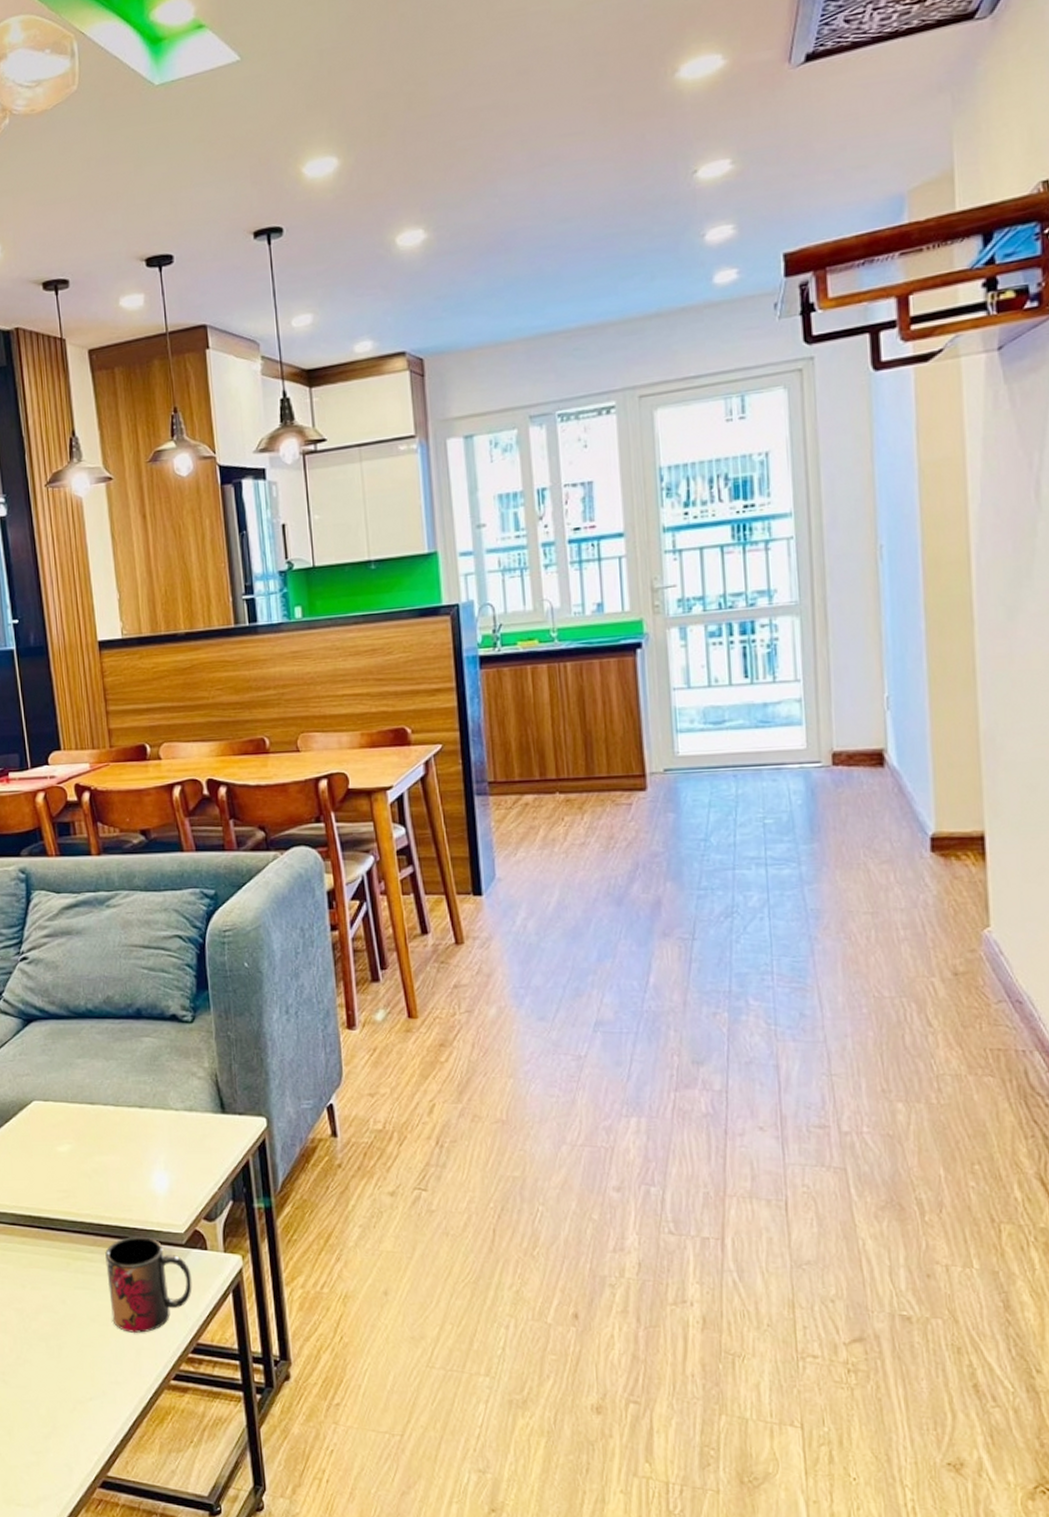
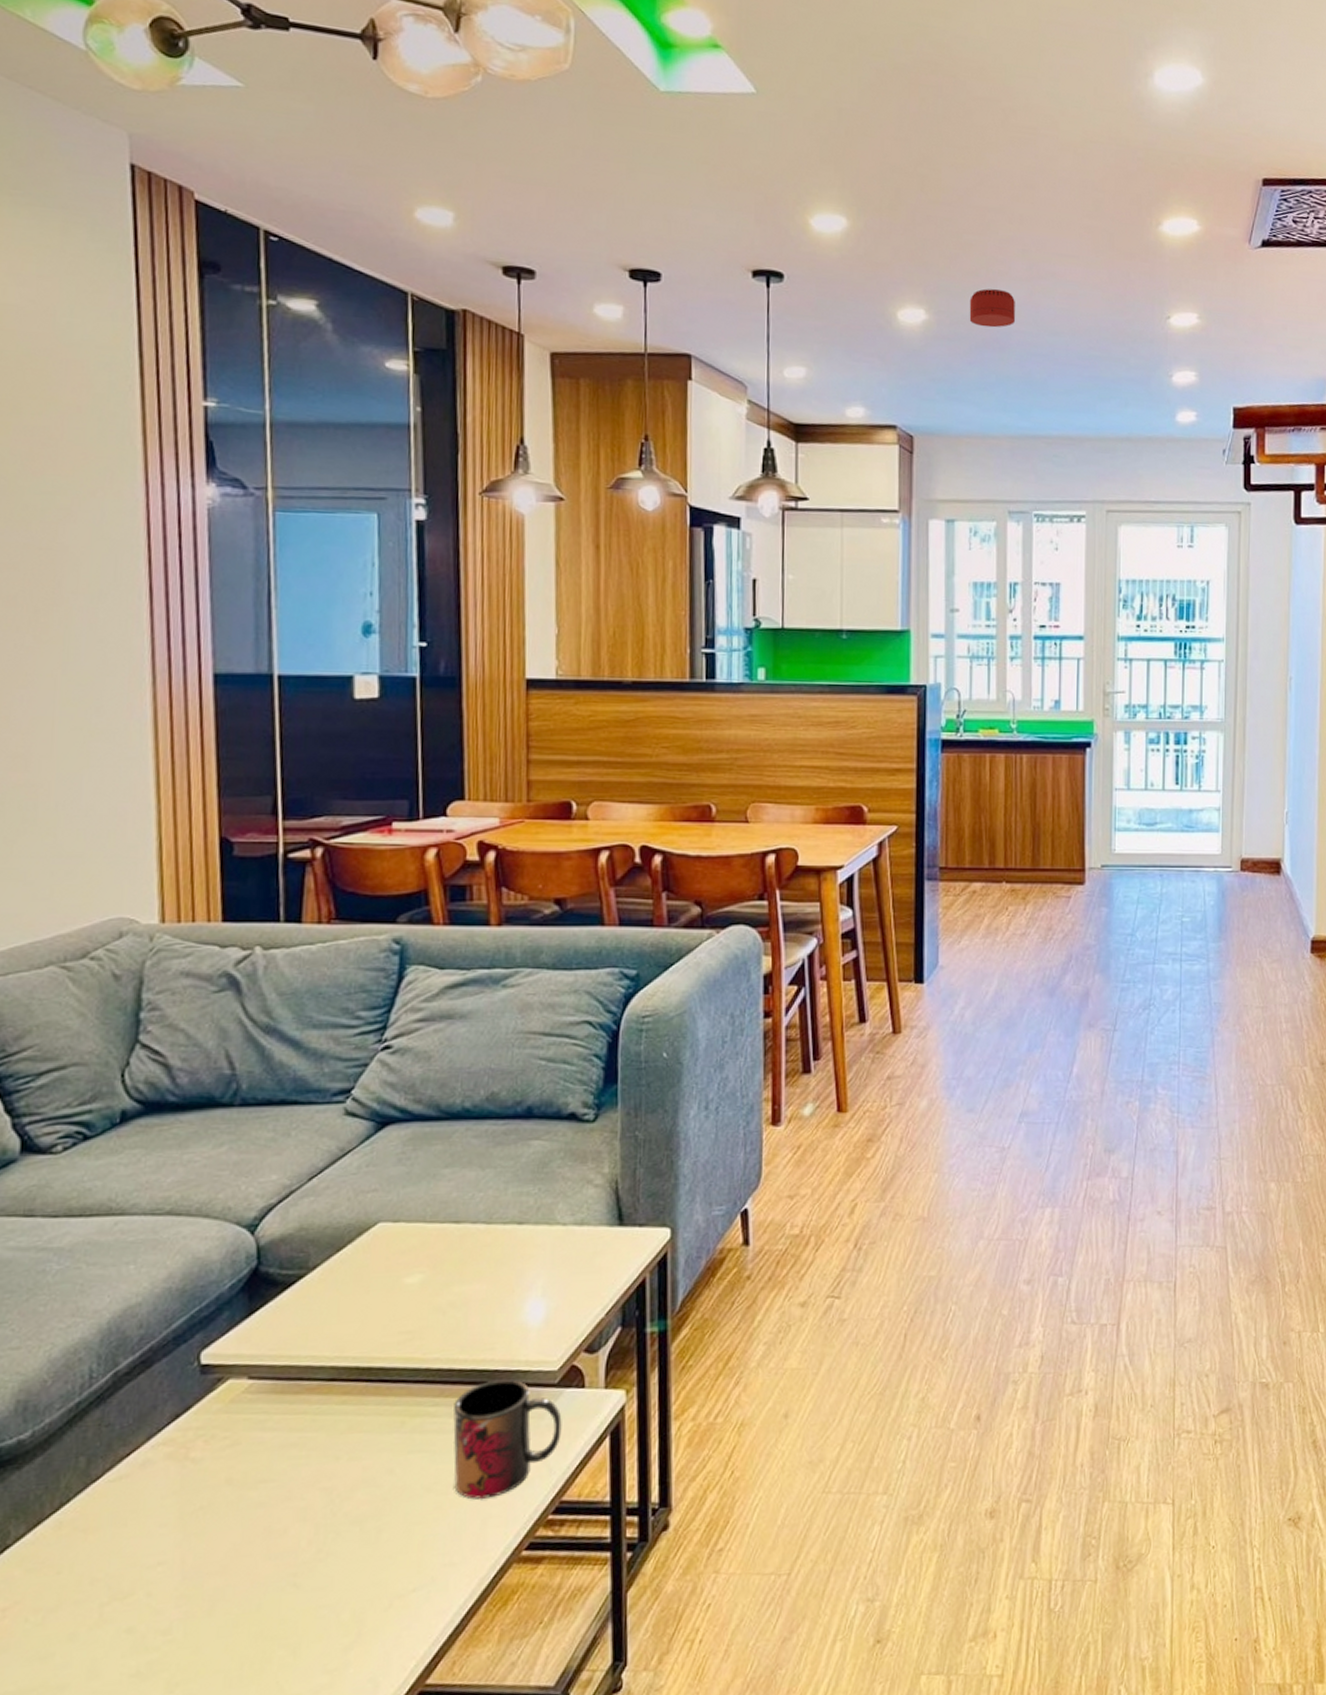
smoke detector: none [469,188,520,232] -> present [969,289,1016,328]

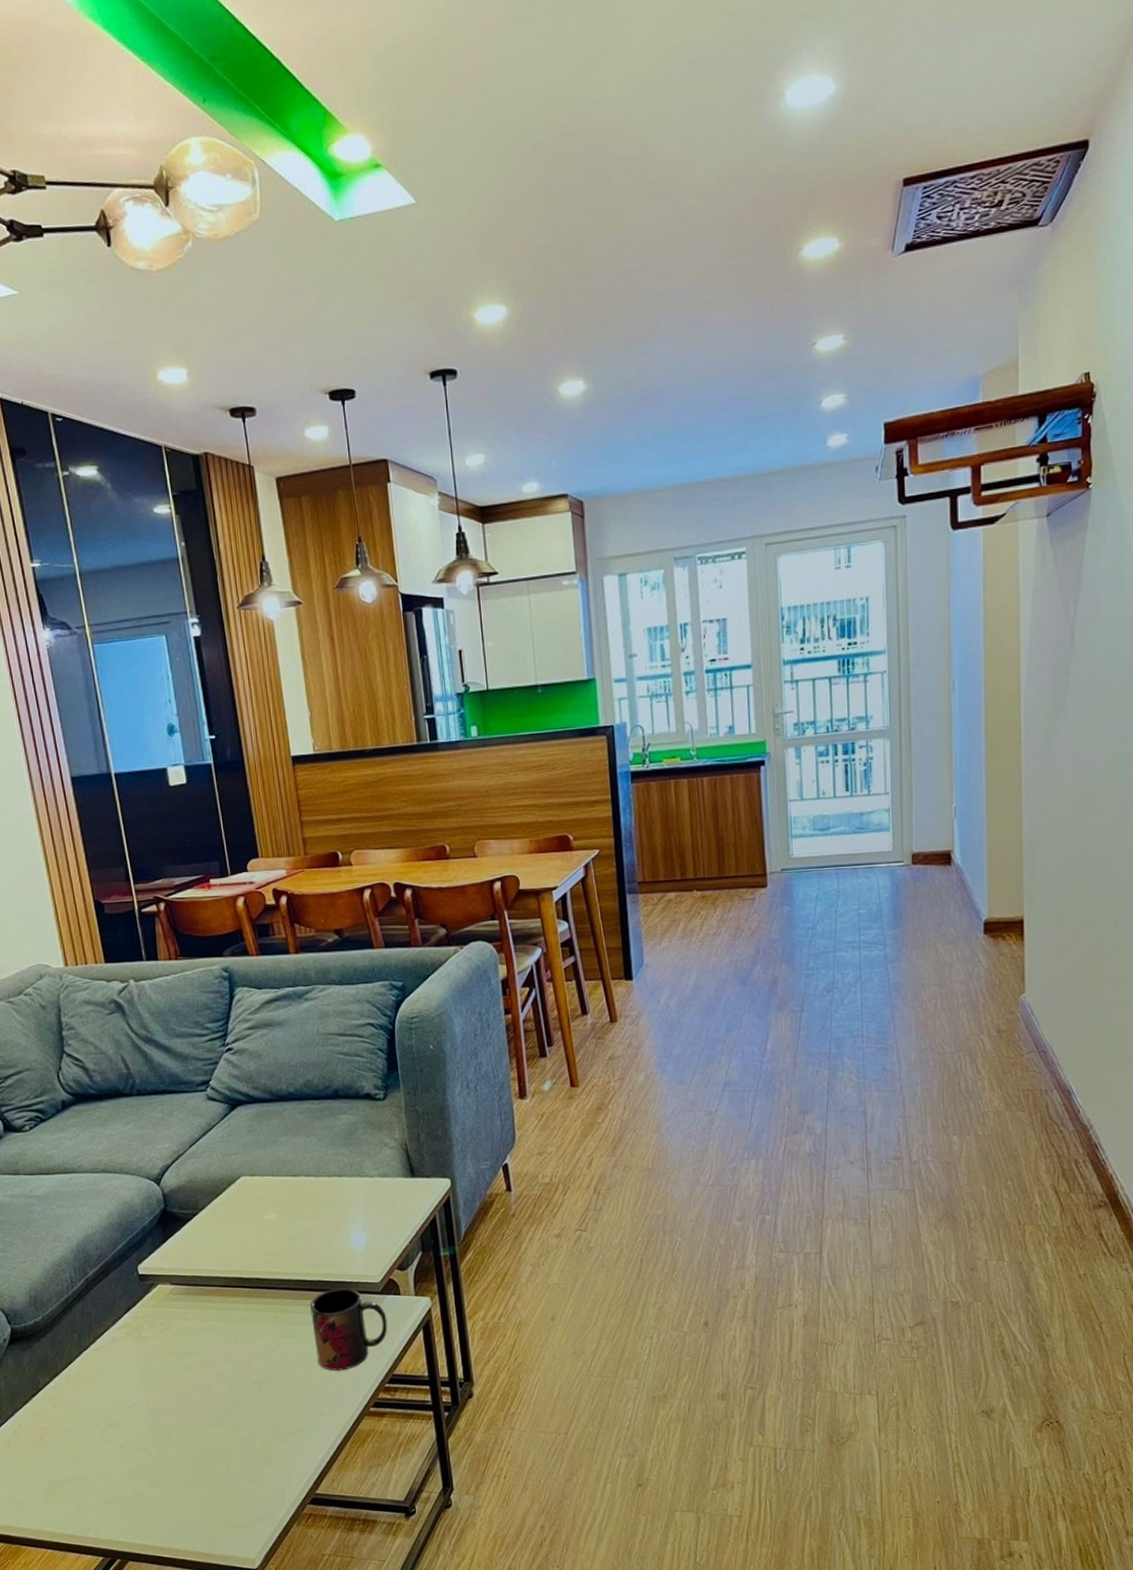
smoke detector: present [969,289,1016,328] -> none [623,347,668,387]

